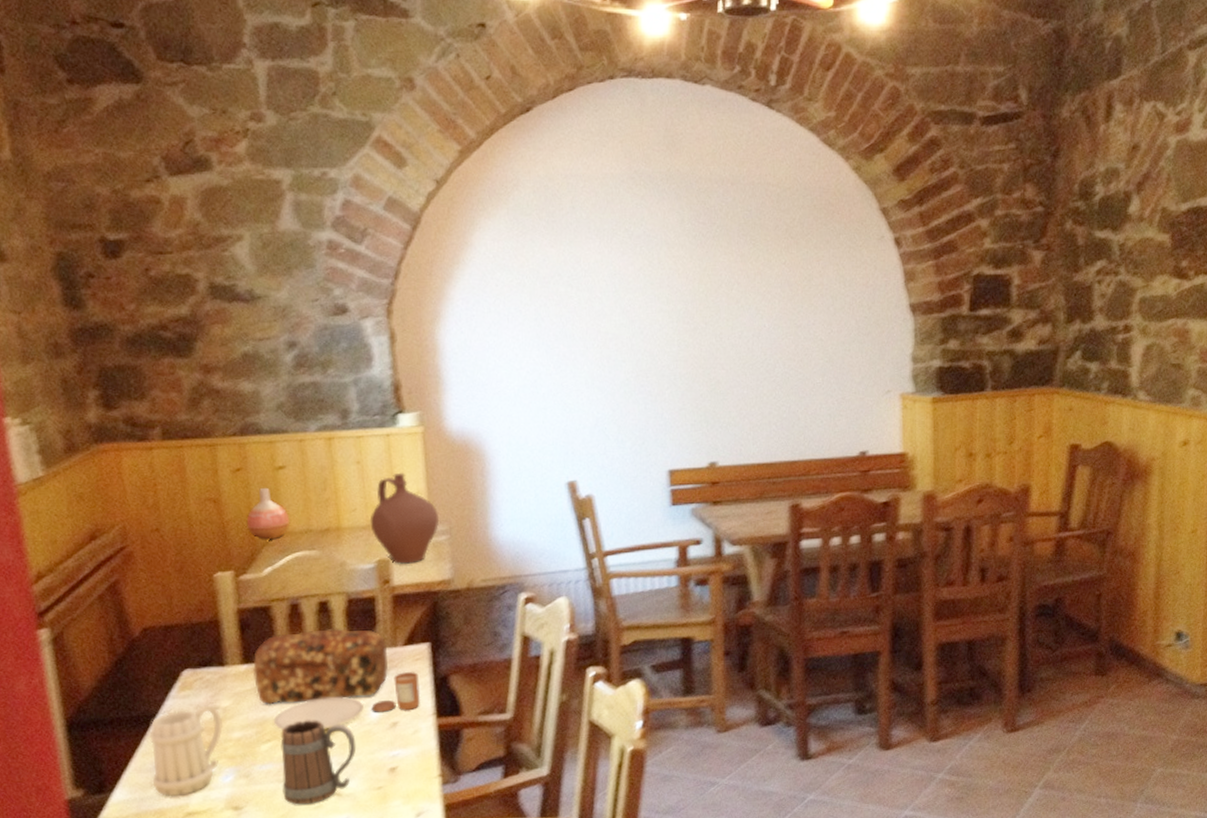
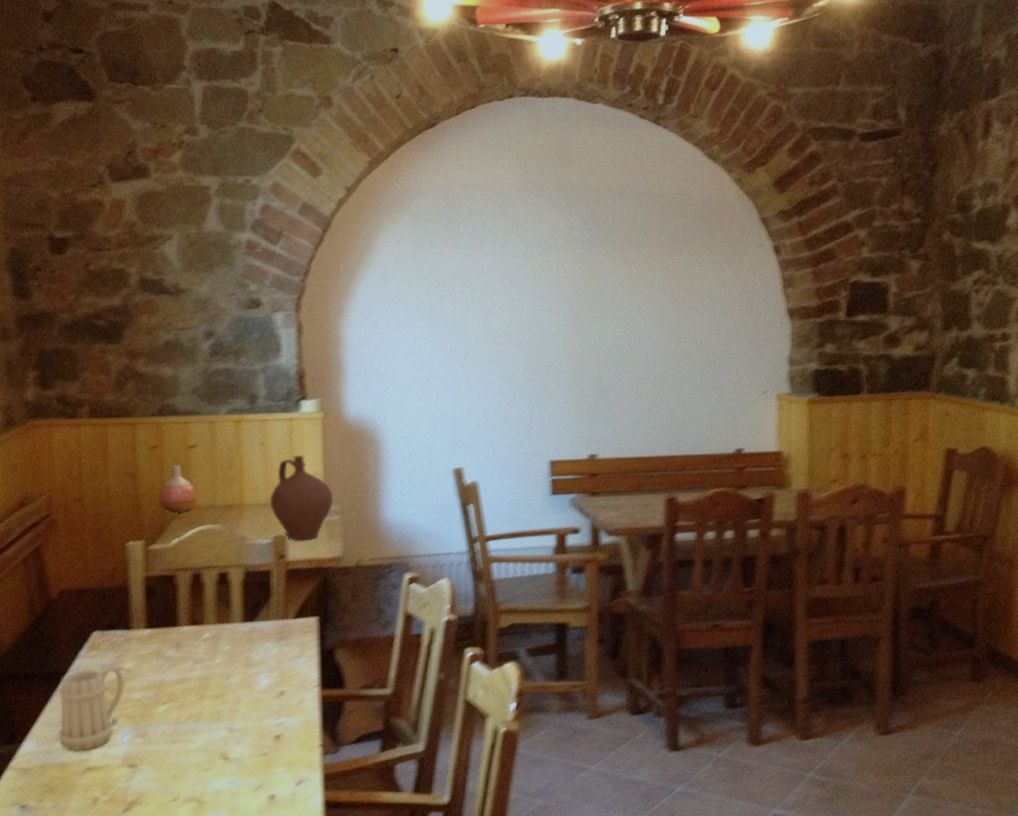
bread loaf: present [252,628,389,705] -> none [155,598,279,669]
plate: present [273,697,364,730] -> none [171,665,254,695]
beer mug: present [280,720,357,805] -> none [175,685,245,766]
candle: present [371,672,421,712] -> none [261,644,308,681]

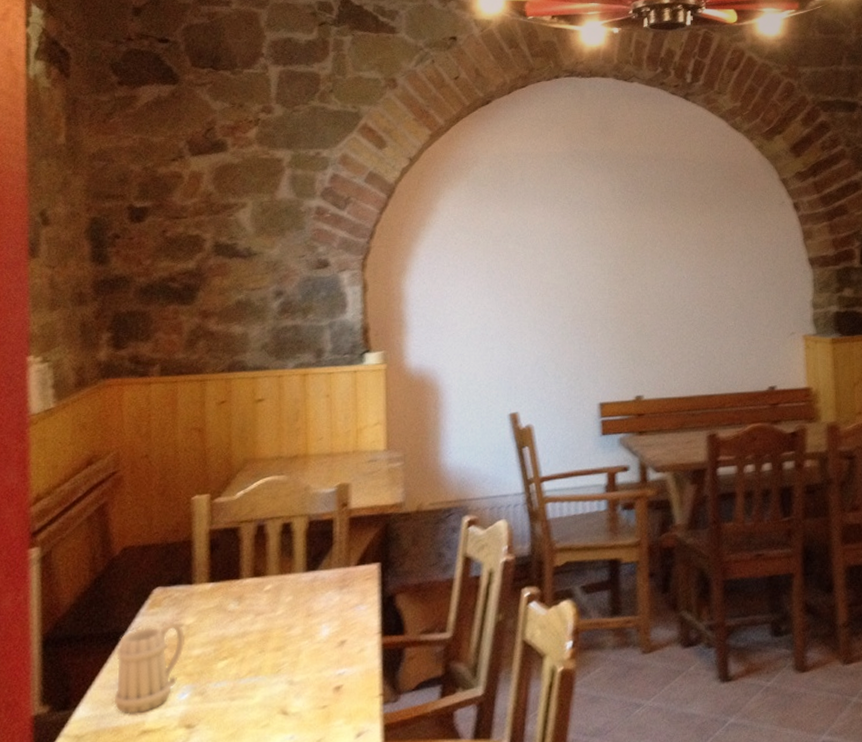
vase: present [158,464,198,513] -> none [225,418,264,466]
ceramic jug: present [270,455,333,541] -> none [334,405,394,488]

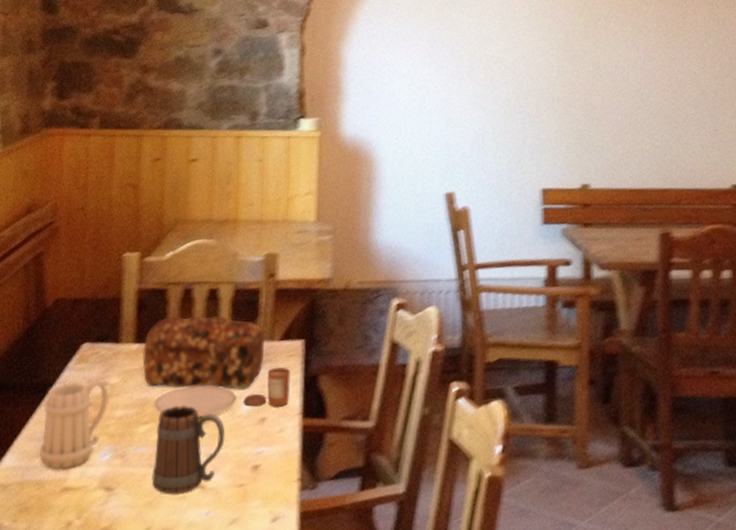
bread loaf: none [217,548,341,623] -> present [142,316,265,388]
plate: none [231,615,315,647] -> present [153,385,237,417]
beer mug: none [233,637,306,724] -> present [152,405,226,494]
candle: none [322,591,369,631] -> present [243,367,291,408]

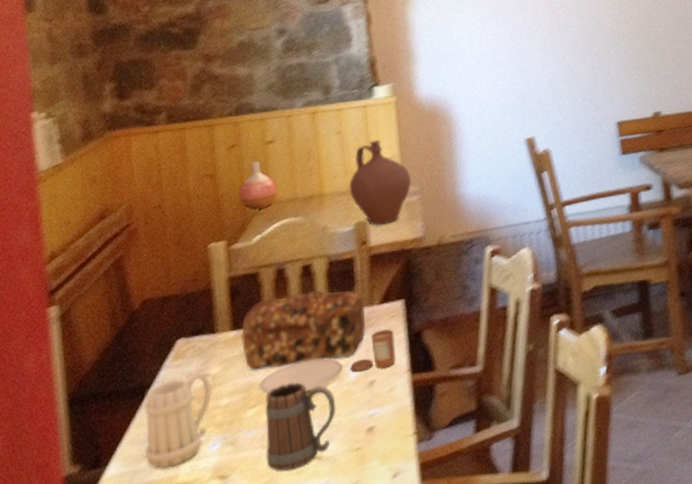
vase: none [157,177,195,227] -> present [238,161,278,210]
ceramic jug: none [263,172,325,260] -> present [349,139,411,225]

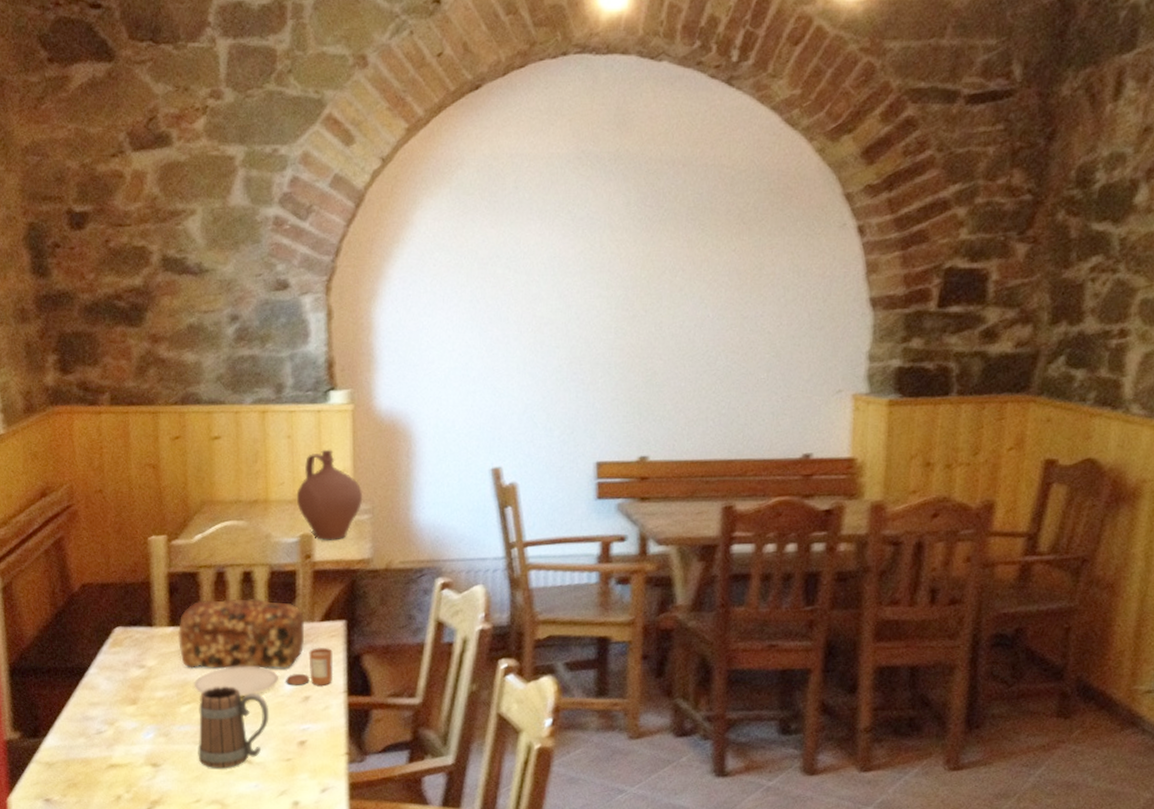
beer mug: present [144,373,212,468] -> none [81,663,147,748]
vase: present [238,161,278,210] -> none [181,456,222,508]

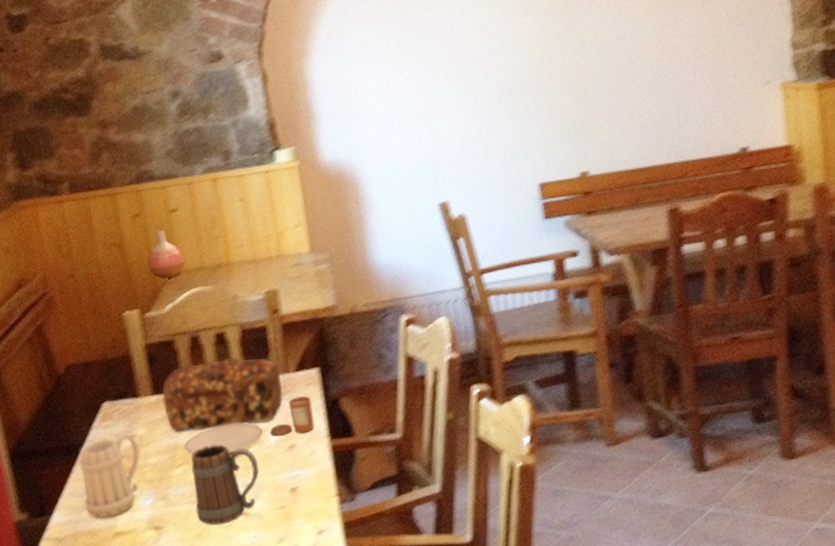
beer mug: none [81,663,147,748] -> present [79,434,140,518]
vase: none [181,456,222,508] -> present [147,229,186,279]
ceramic jug: present [296,449,362,540] -> none [256,206,320,293]

